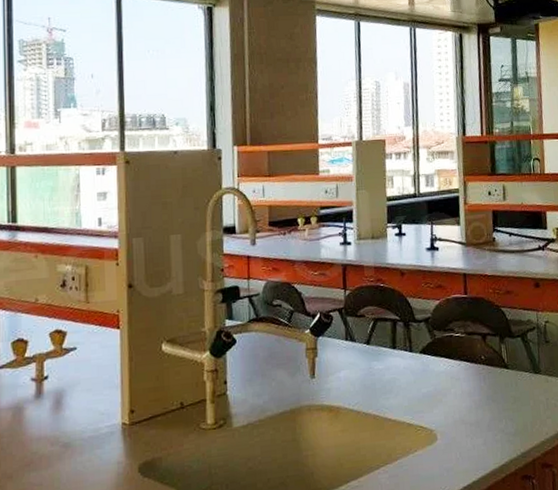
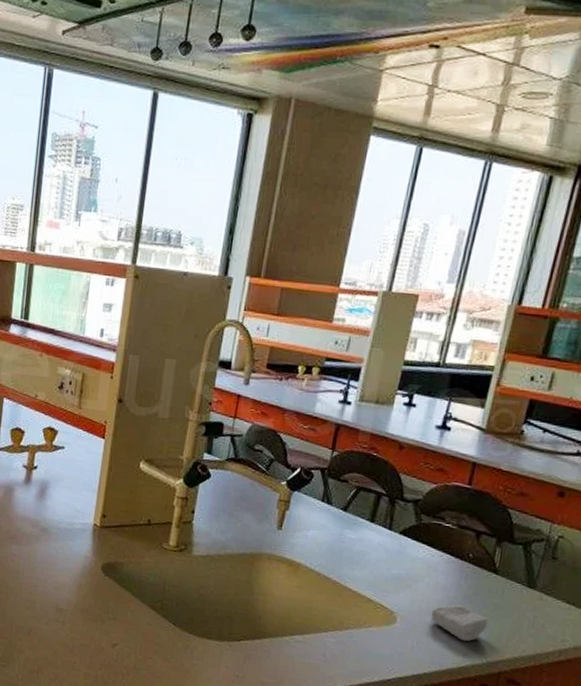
soap bar: none [464,406,513,440] -> present [431,604,489,642]

